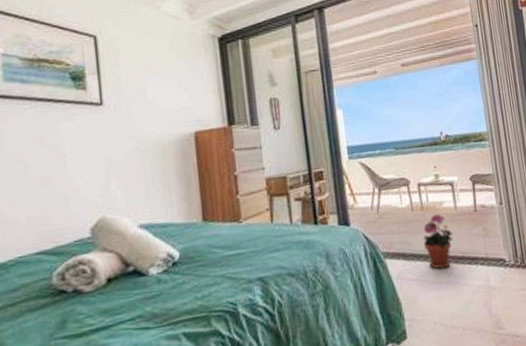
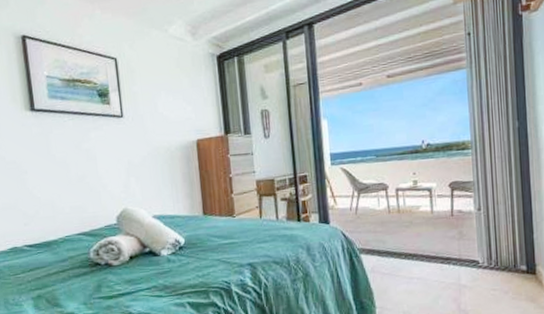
potted plant: present [423,213,453,269] -> none [398,216,428,266]

